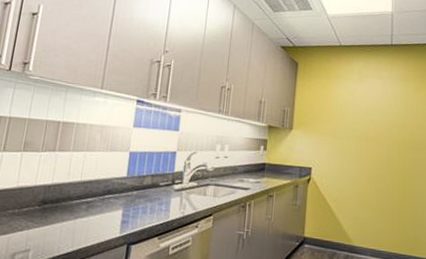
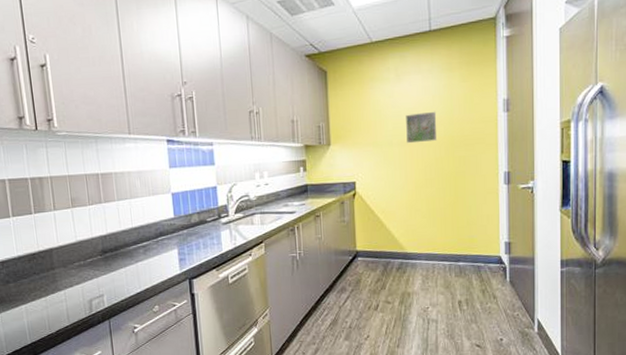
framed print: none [363,112,392,140] -> present [406,111,438,144]

